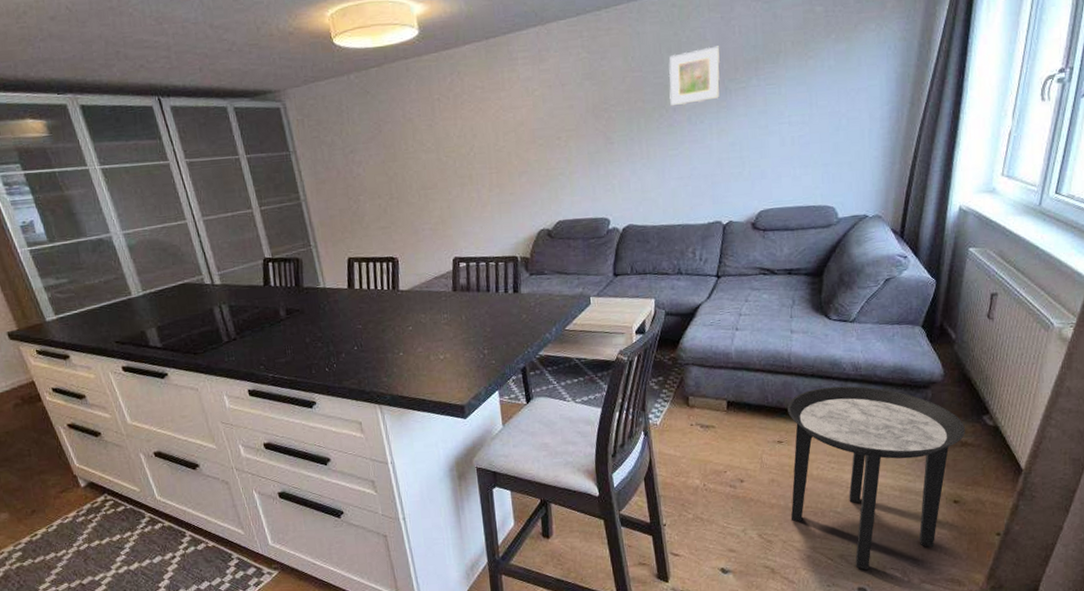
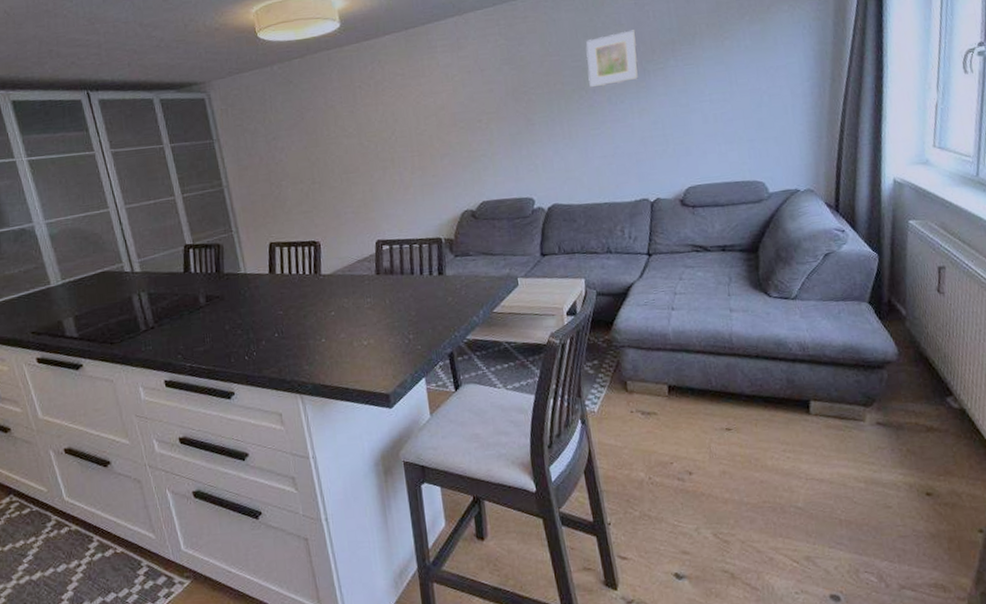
side table: present [787,386,966,570] -> none [733,367,930,575]

